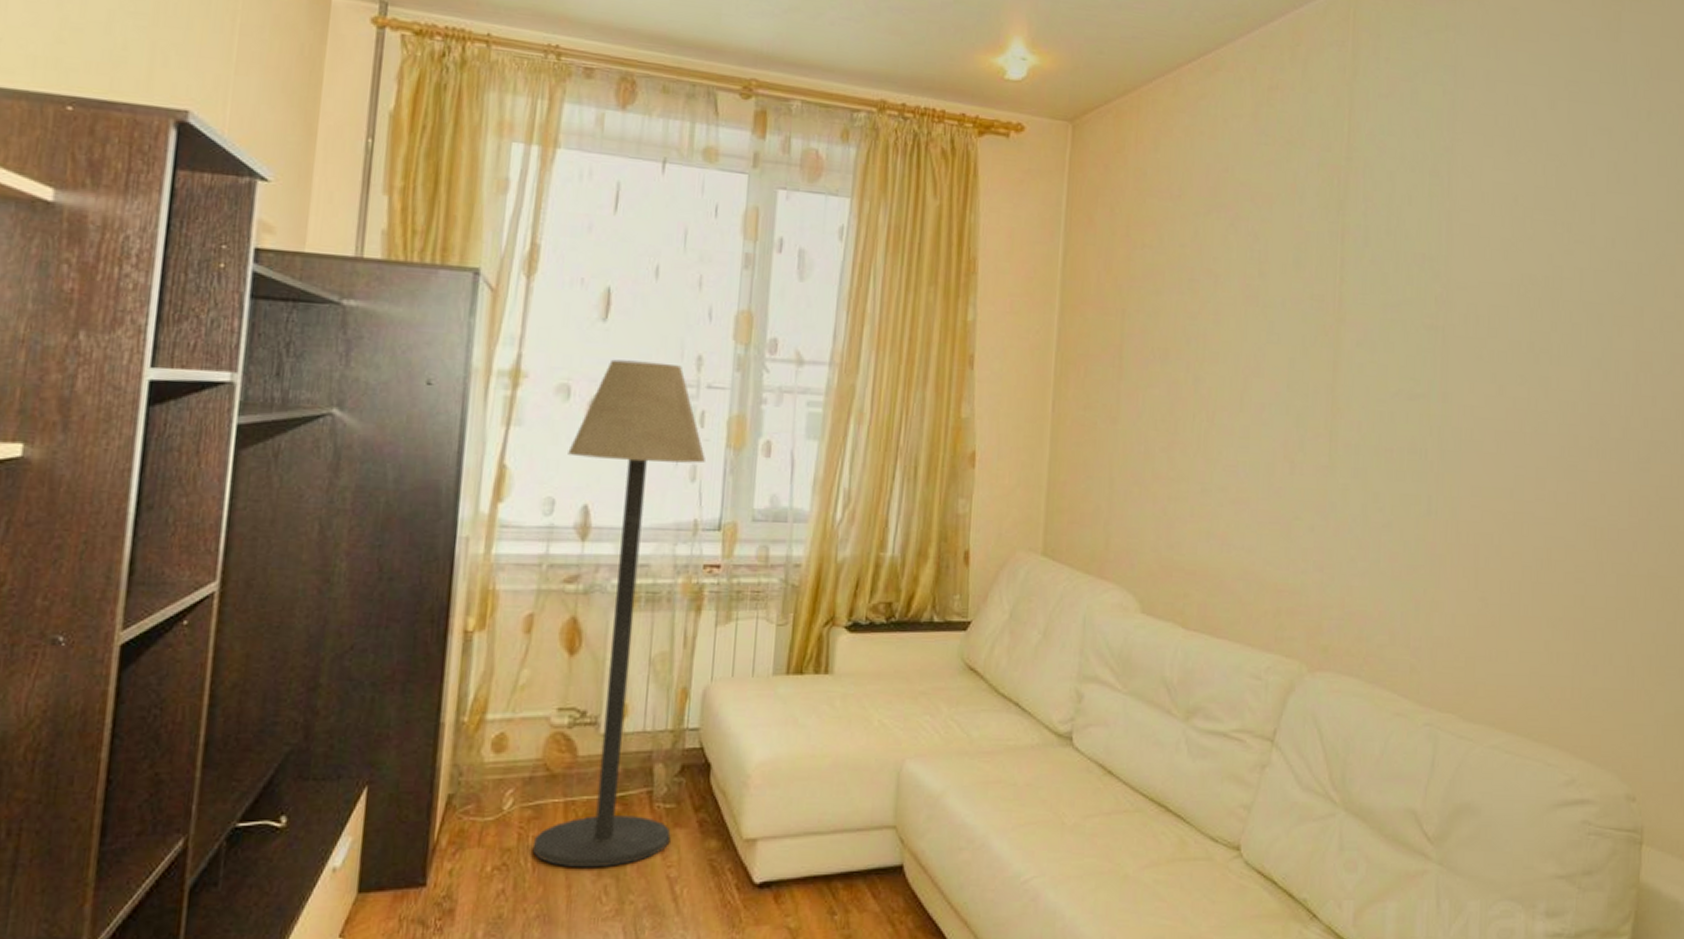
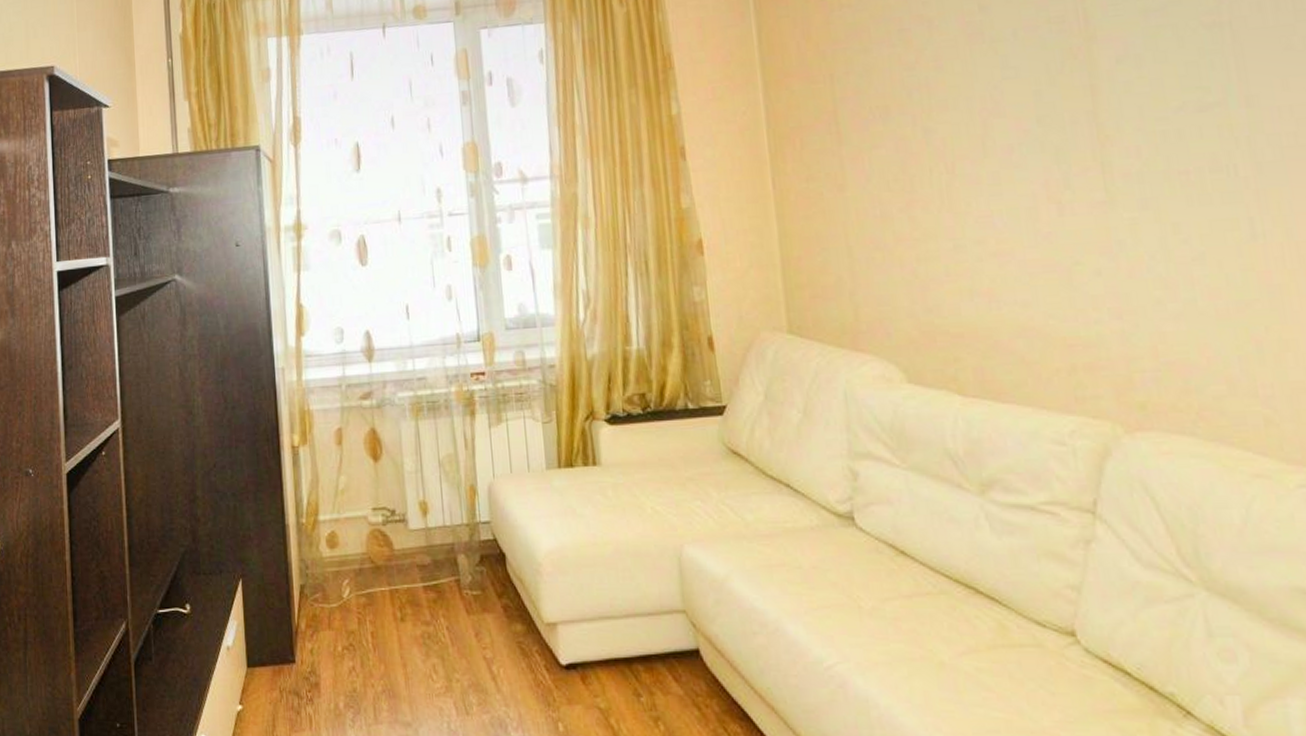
floor lamp: present [532,359,705,868] -> none [347,199,482,649]

